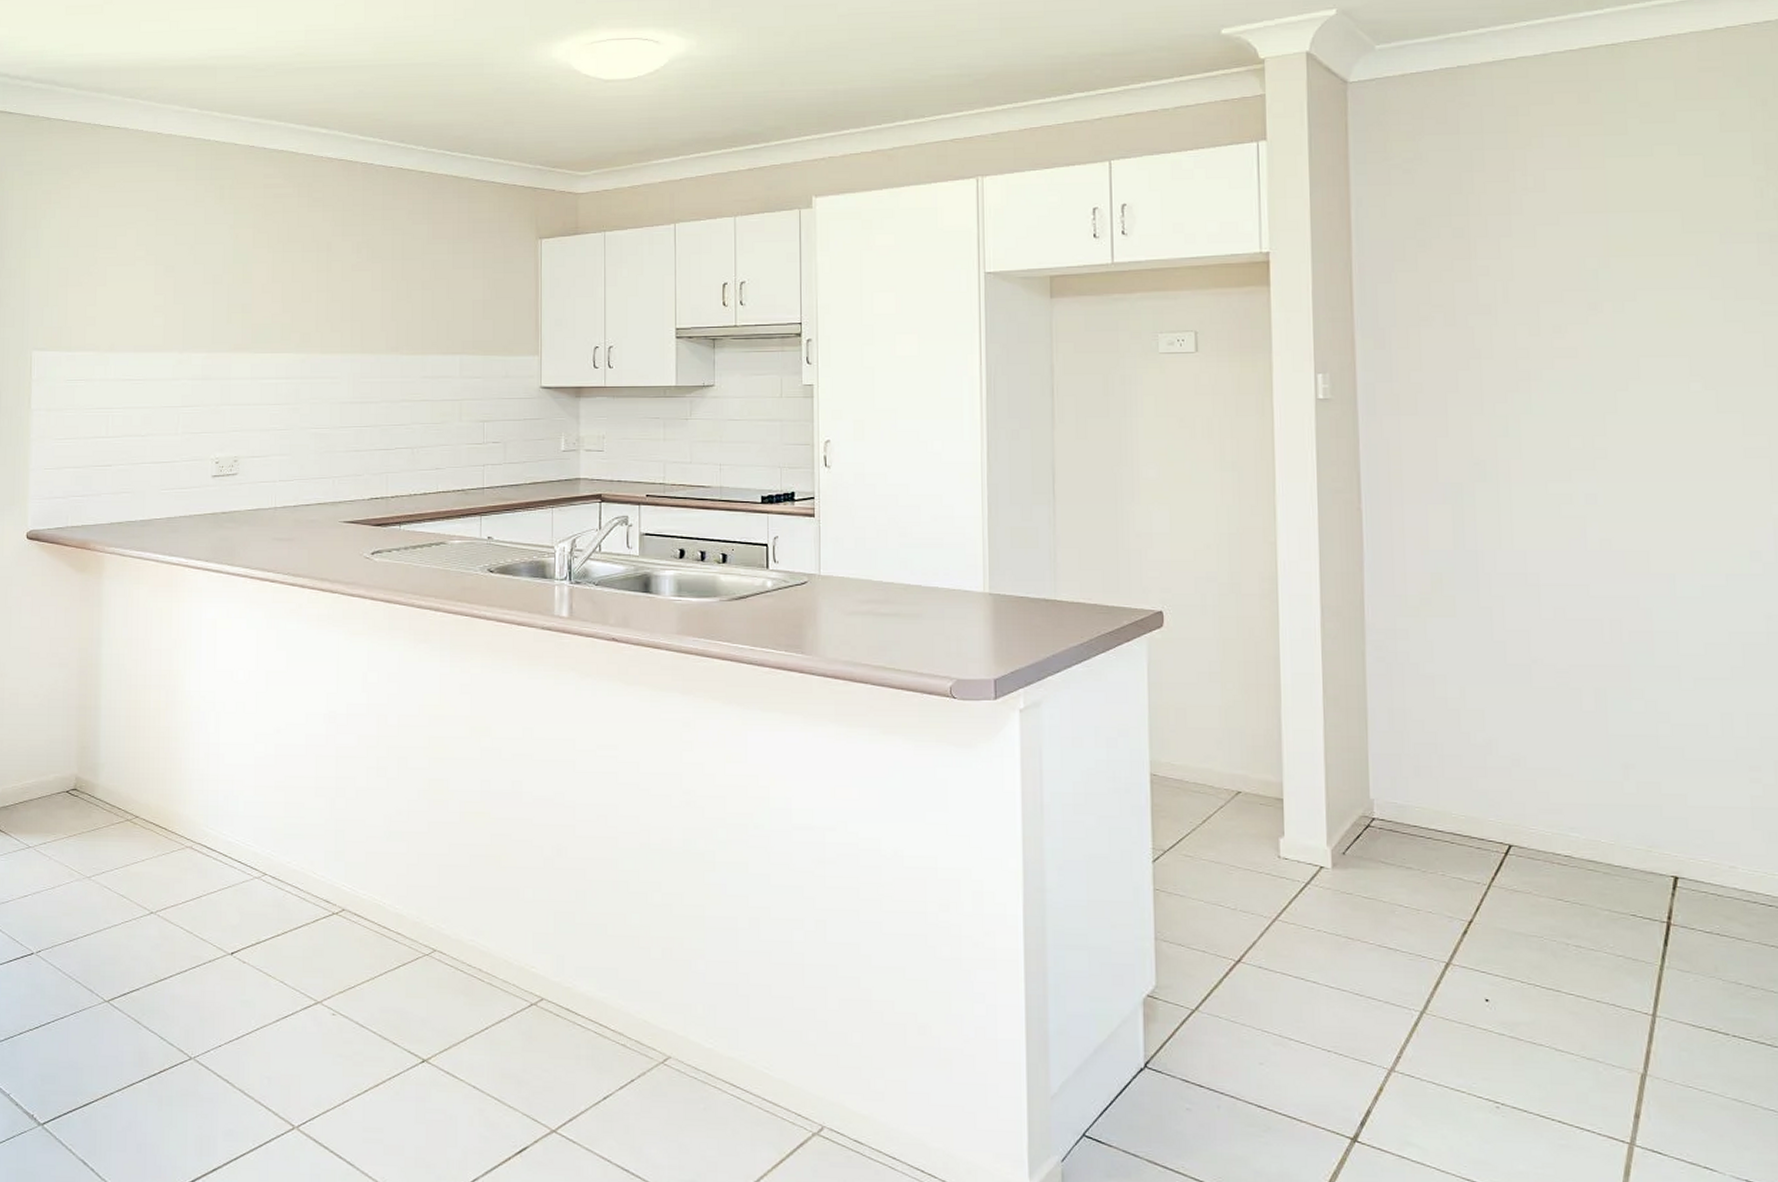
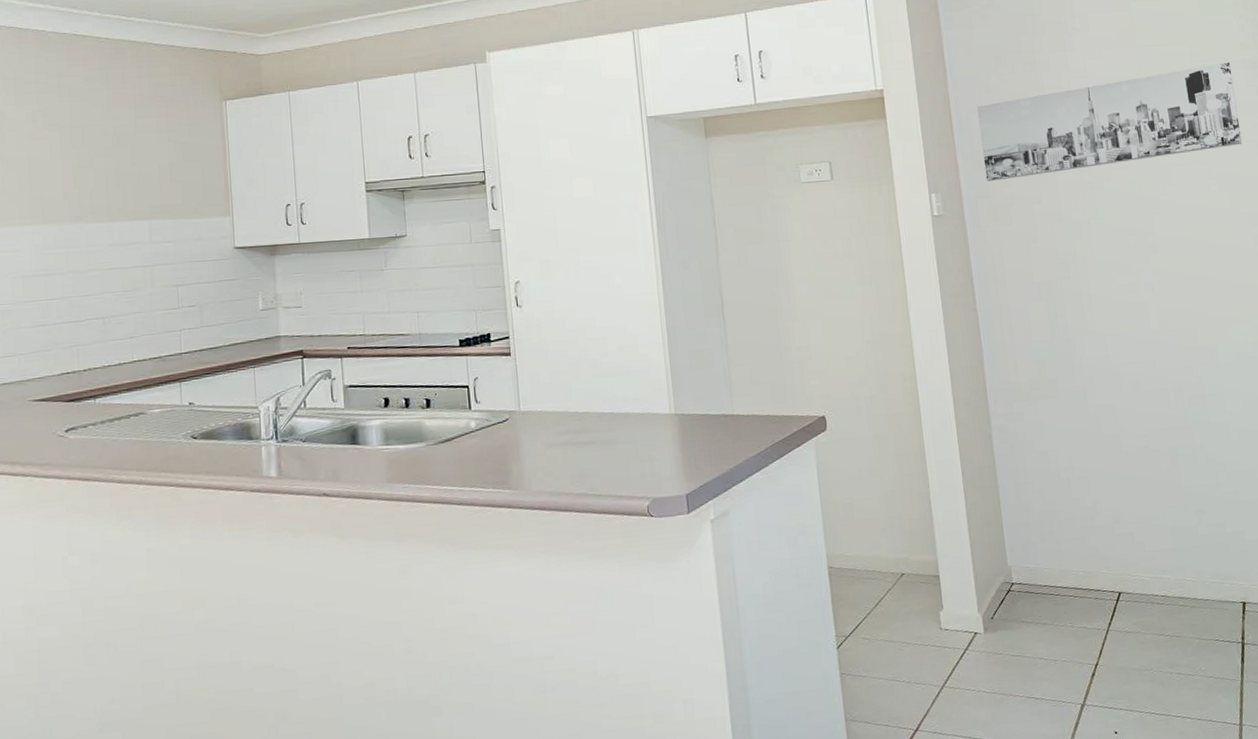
wall art: none [1386,234,1743,363] -> present [976,62,1243,181]

